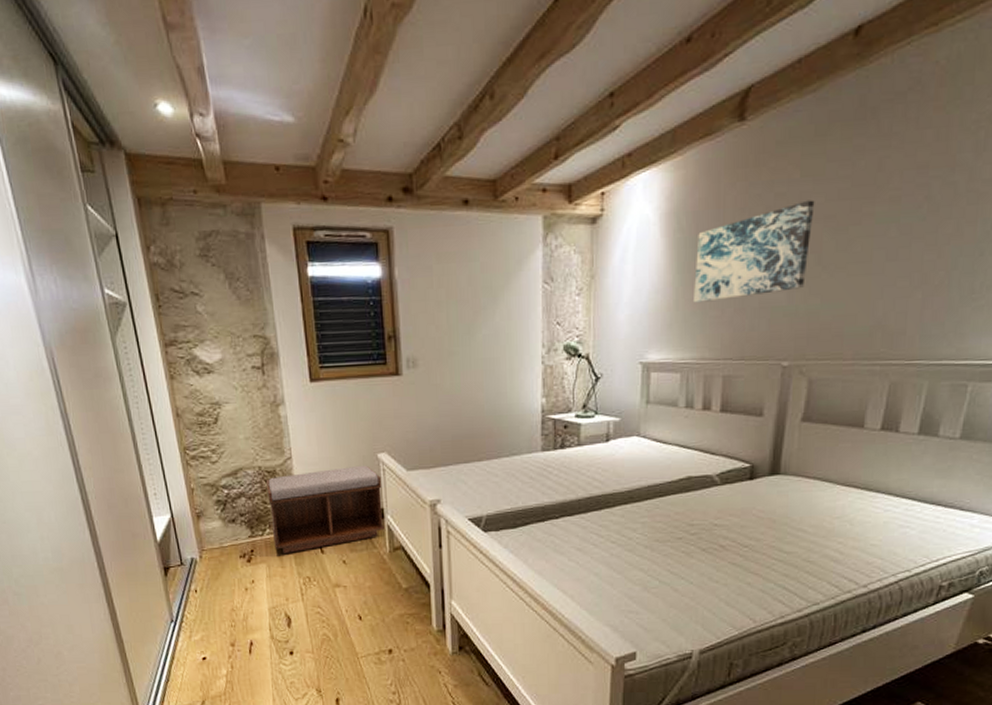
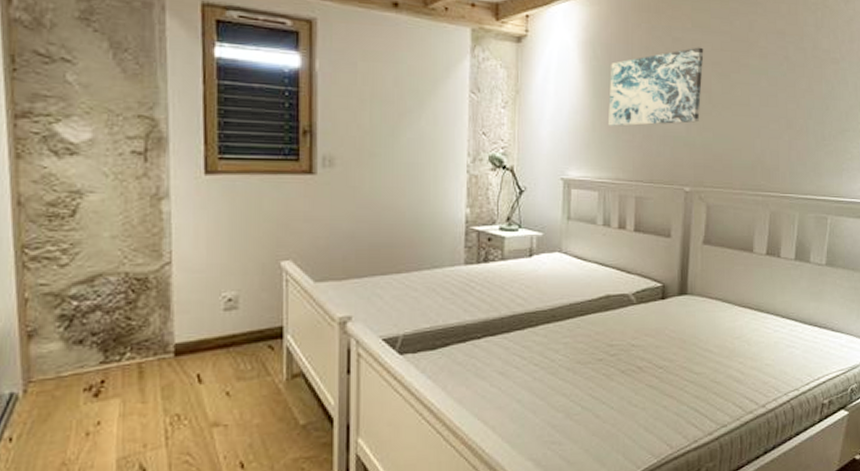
bench: present [265,465,385,553] -> none [132,274,284,384]

